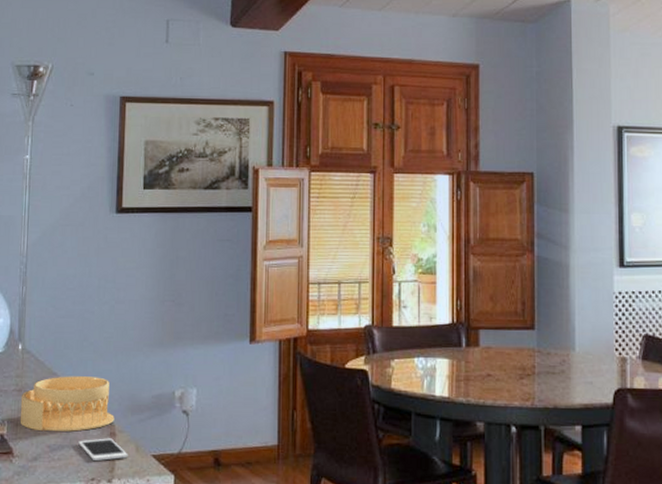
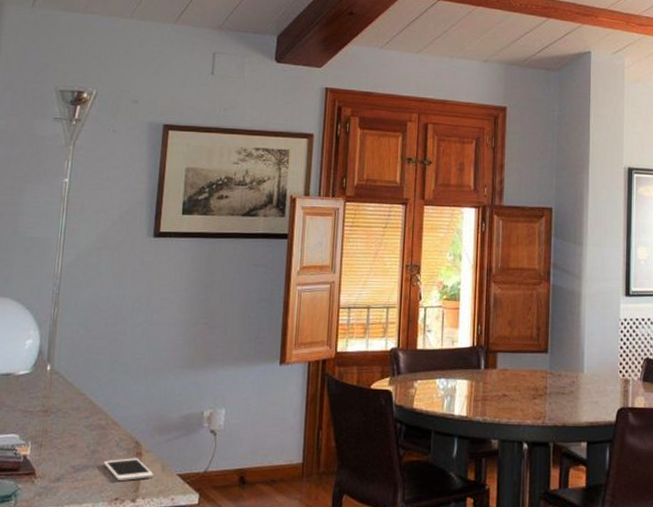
architectural model: present [19,376,114,432] -> none [44,396,142,452]

